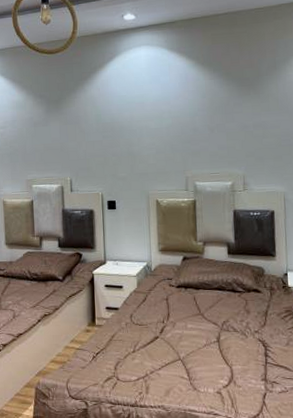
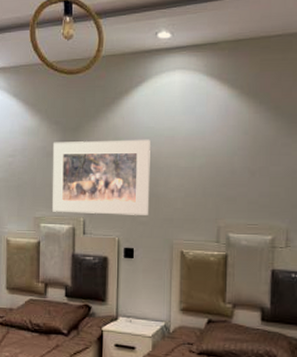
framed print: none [39,106,126,174] -> present [52,139,150,215]

